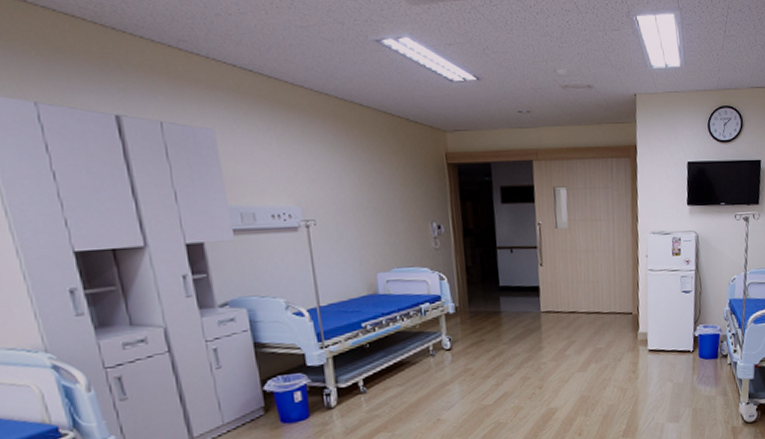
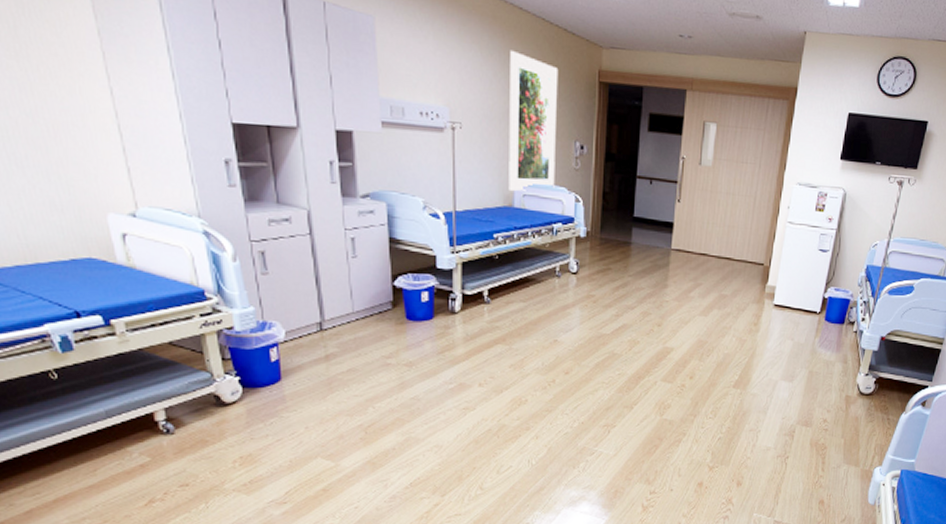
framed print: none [356,144,417,280] -> present [508,49,559,192]

